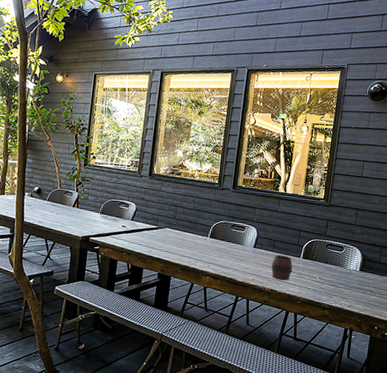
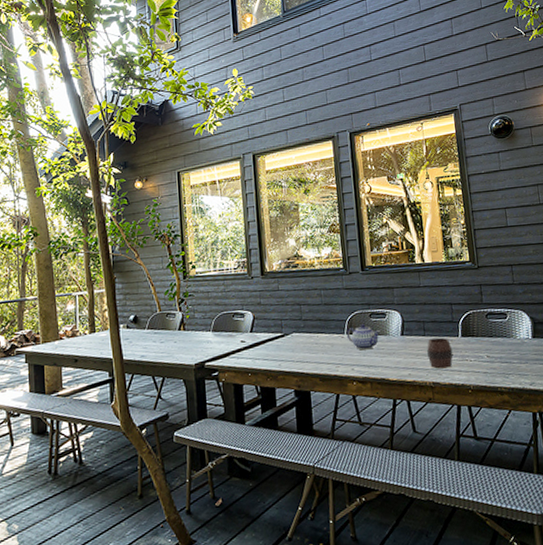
teapot: none [209,232,238,254] -> present [346,324,381,351]

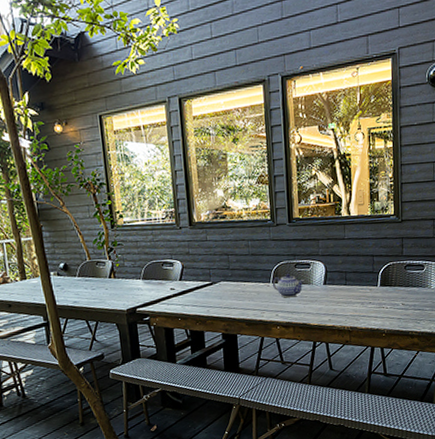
cup: present [427,337,453,369] -> none [347,286,371,315]

